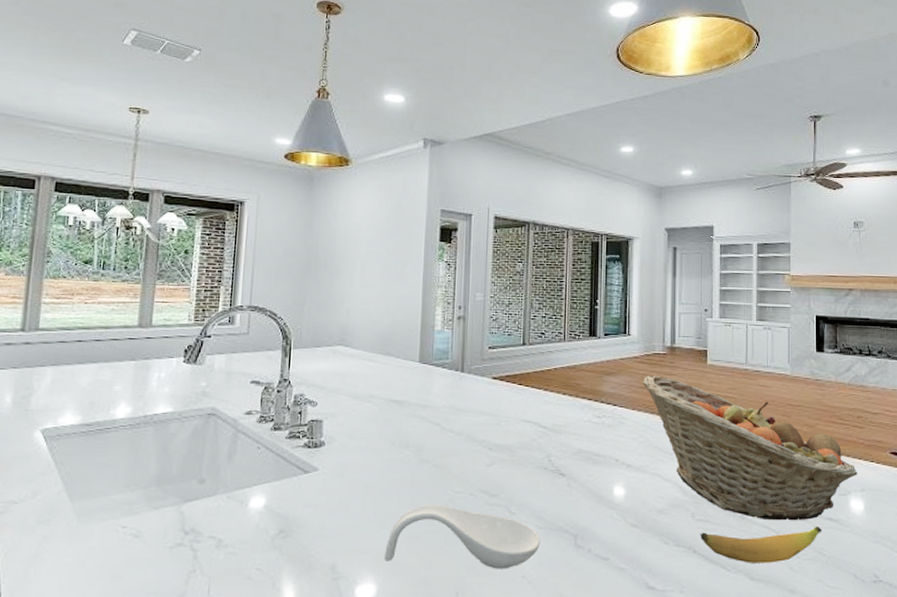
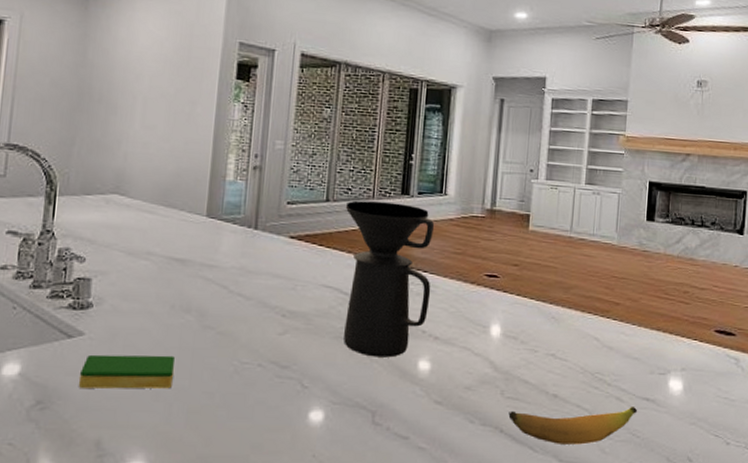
dish sponge: none [314,487,396,518] -> present [78,354,174,389]
spoon rest: present [385,504,540,569] -> none [158,375,335,448]
coffee maker: none [540,343,621,485] -> present [344,200,435,358]
fruit basket: present [643,375,858,521] -> none [457,240,680,401]

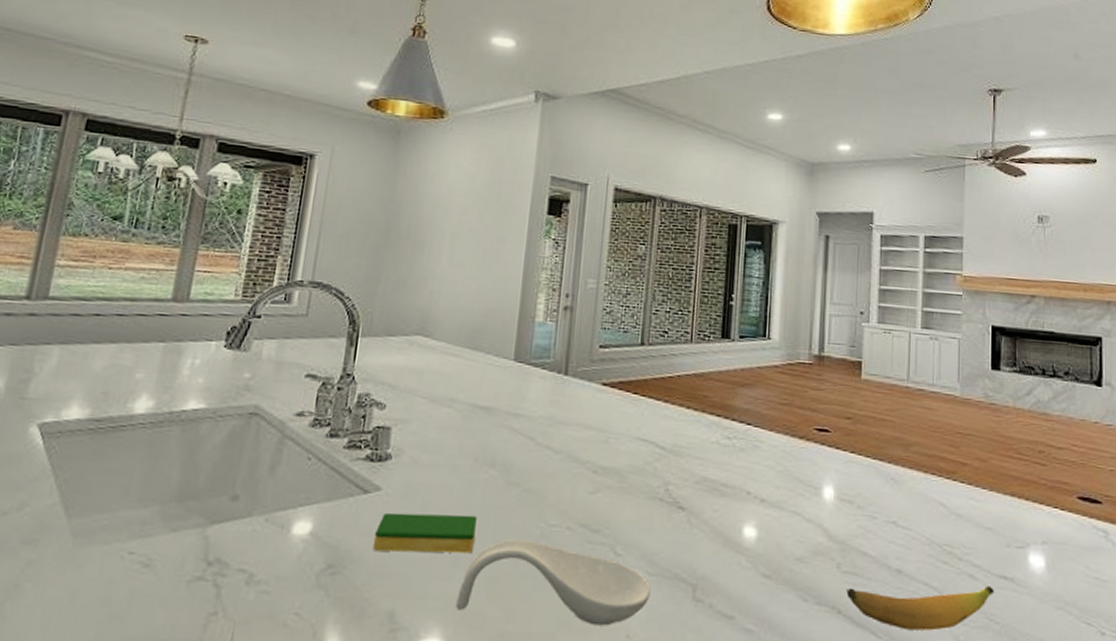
spoon rest: none [158,375,335,448] -> present [456,539,651,626]
coffee maker: present [344,200,435,358] -> none [660,344,758,522]

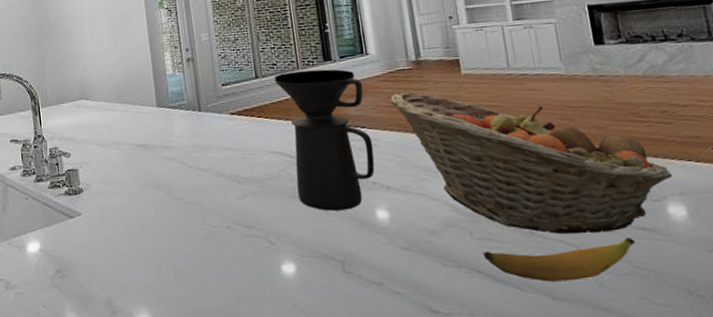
dish sponge: present [372,512,477,554] -> none [84,225,158,258]
spoon rest: present [456,539,651,626] -> none [154,239,307,299]
coffee maker: none [660,344,758,522] -> present [274,69,375,211]
fruit basket: none [784,389,1039,578] -> present [390,92,673,234]

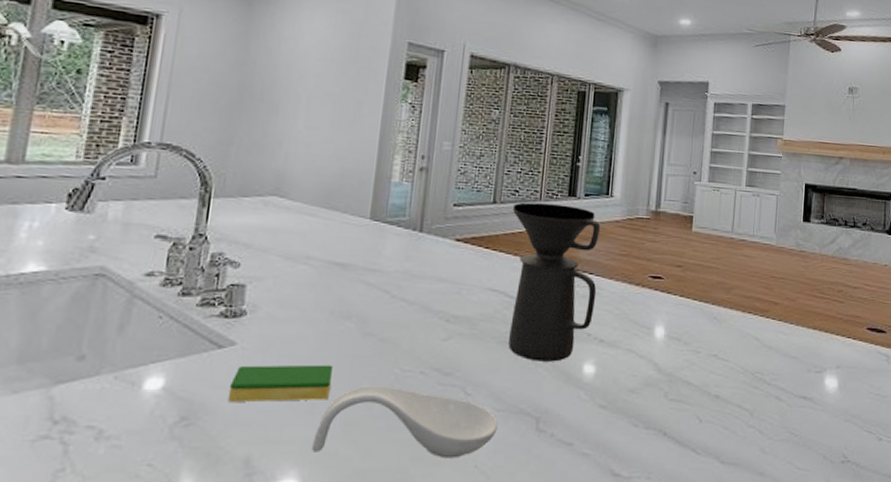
dish sponge: none [84,225,158,258] -> present [227,364,332,402]
spoon rest: none [154,239,307,299] -> present [312,384,498,459]
fruit basket: present [390,92,673,234] -> none [623,241,835,400]
banana: present [483,238,636,282] -> none [672,406,796,446]

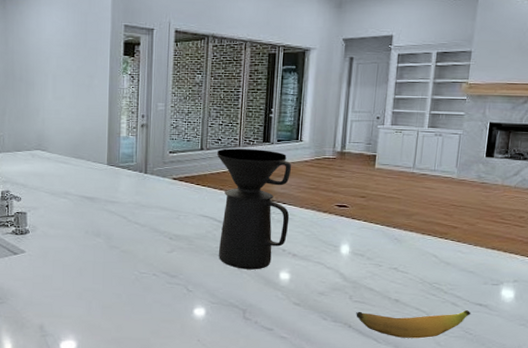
dish sponge: present [227,364,332,402] -> none [24,266,91,291]
spoon rest: present [312,384,498,459] -> none [83,281,214,334]
banana: none [672,406,796,446] -> present [356,310,471,339]

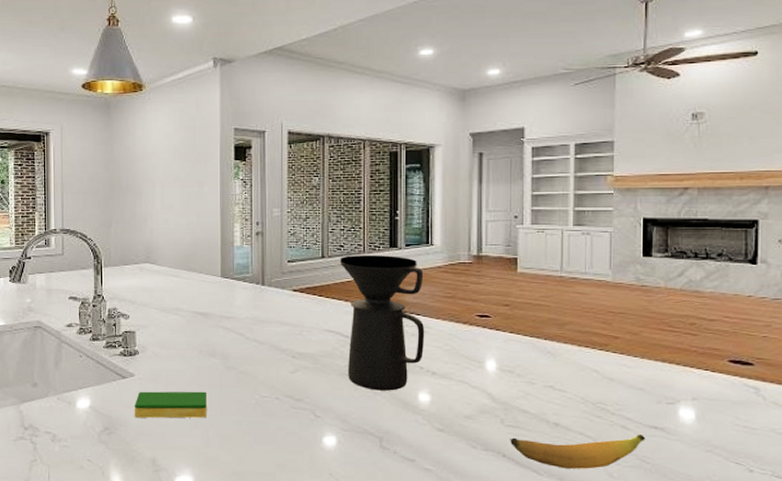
dish sponge: none [24,266,91,291] -> present [134,391,207,418]

